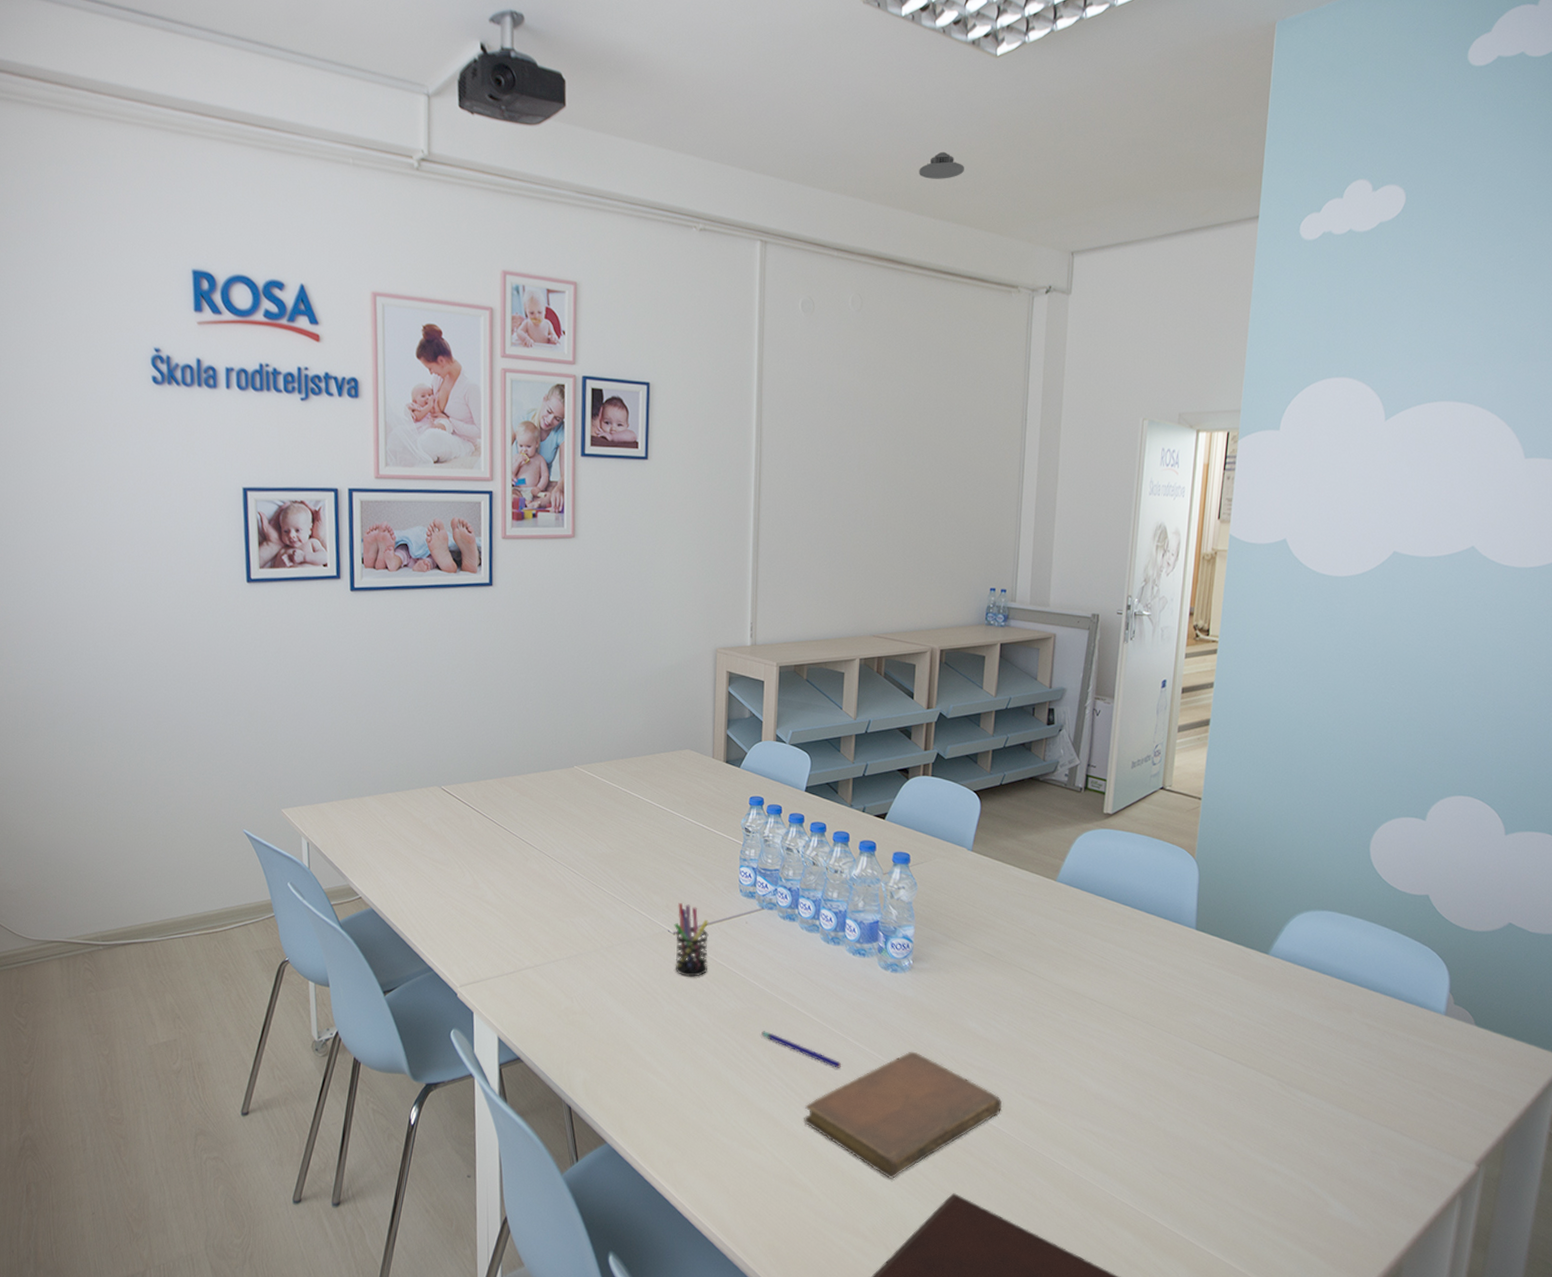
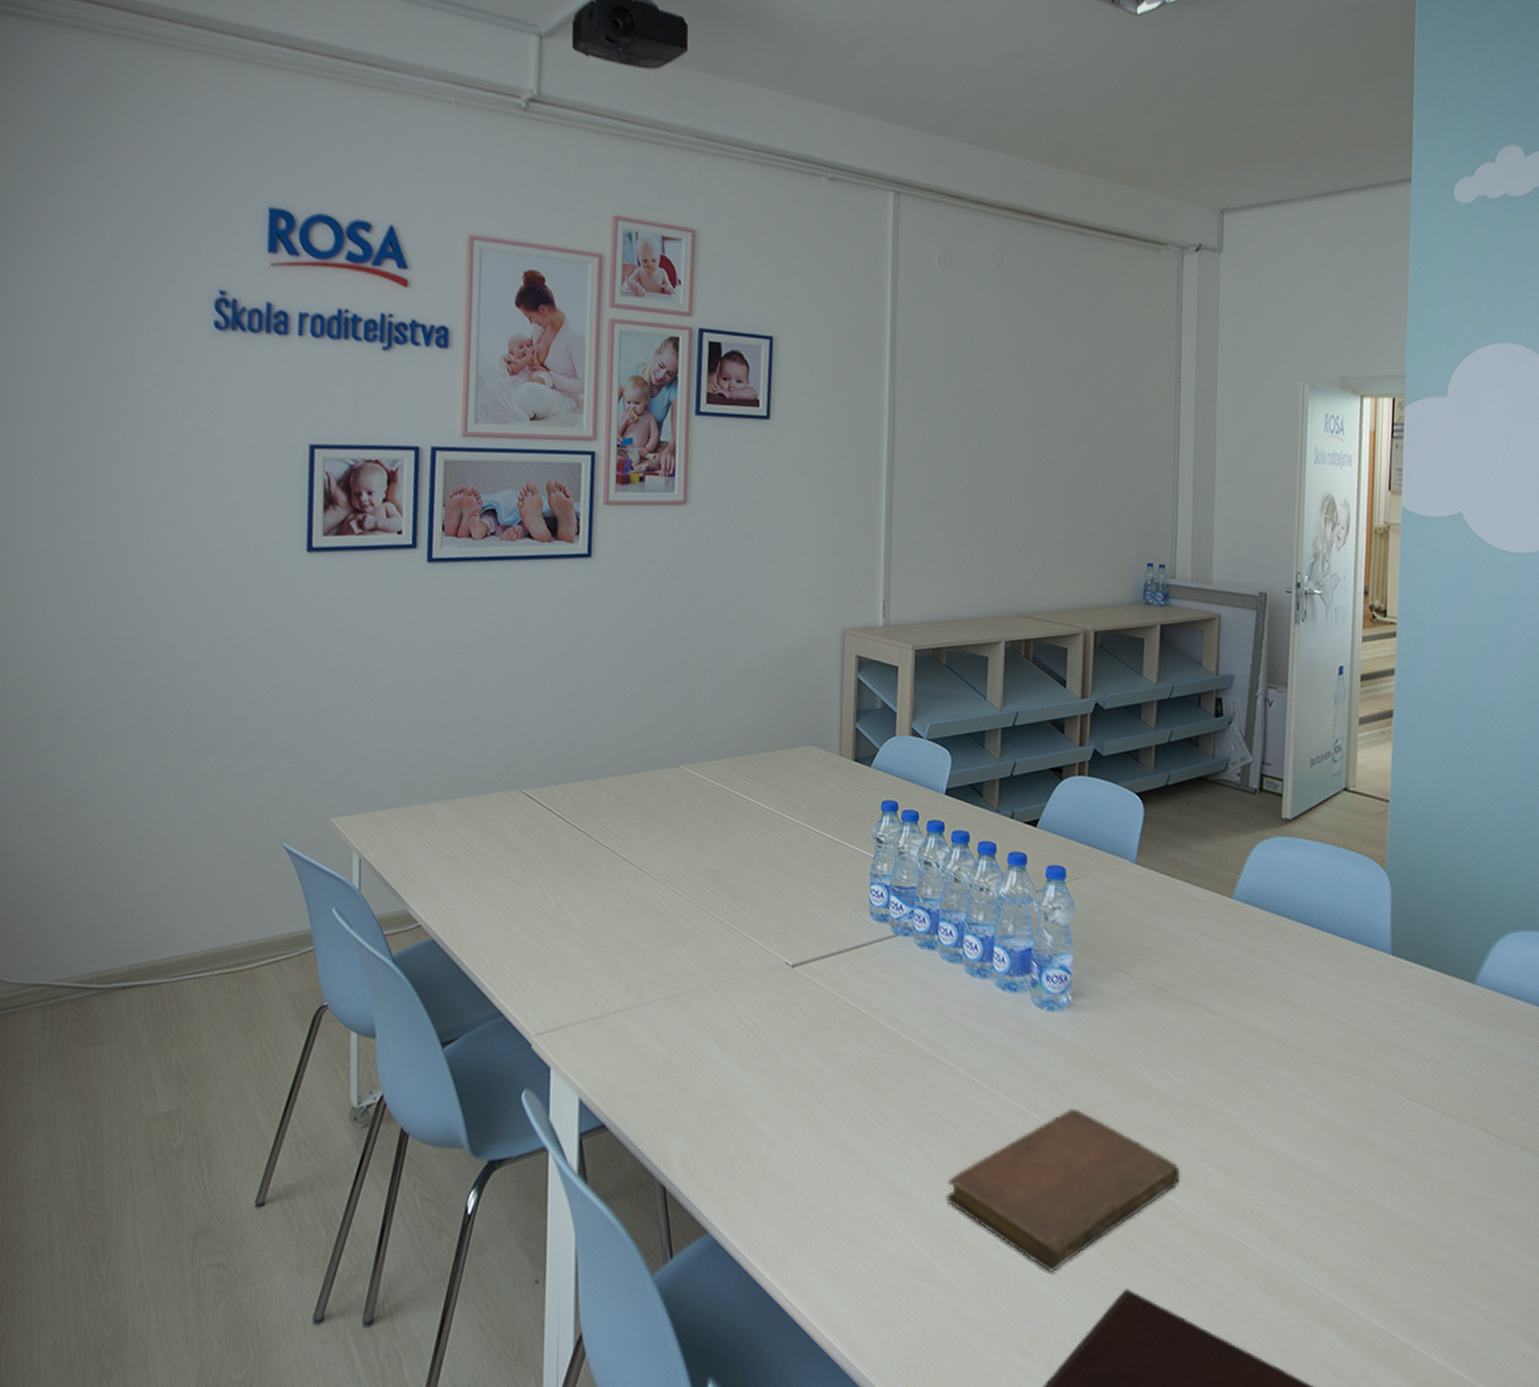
pen holder: present [674,903,709,977] -> none [793,929,834,1020]
pen: present [761,1031,841,1069] -> none [896,1086,990,1133]
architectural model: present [919,151,964,179] -> none [1060,106,1107,134]

